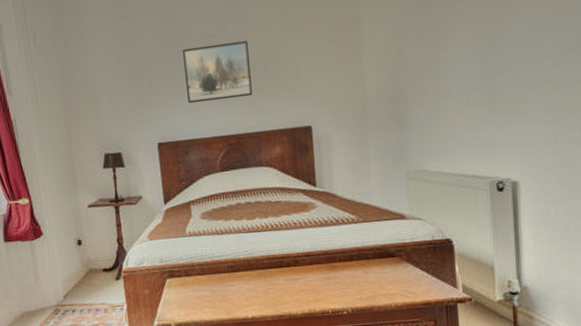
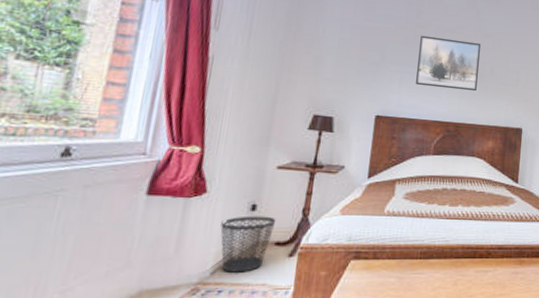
wastebasket: none [60,248,99,296] -> present [220,215,277,273]

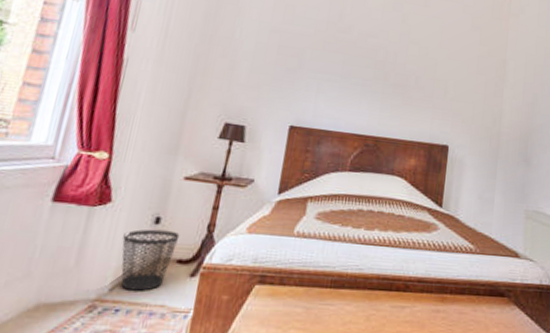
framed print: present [416,35,481,92] -> none [334,40,406,103]

